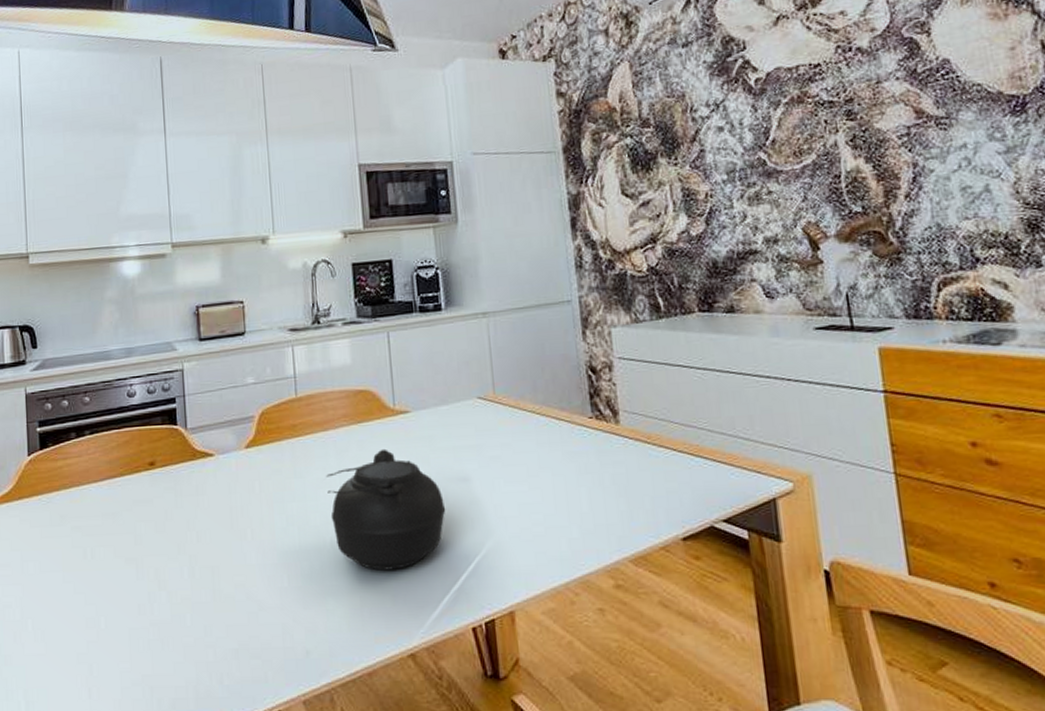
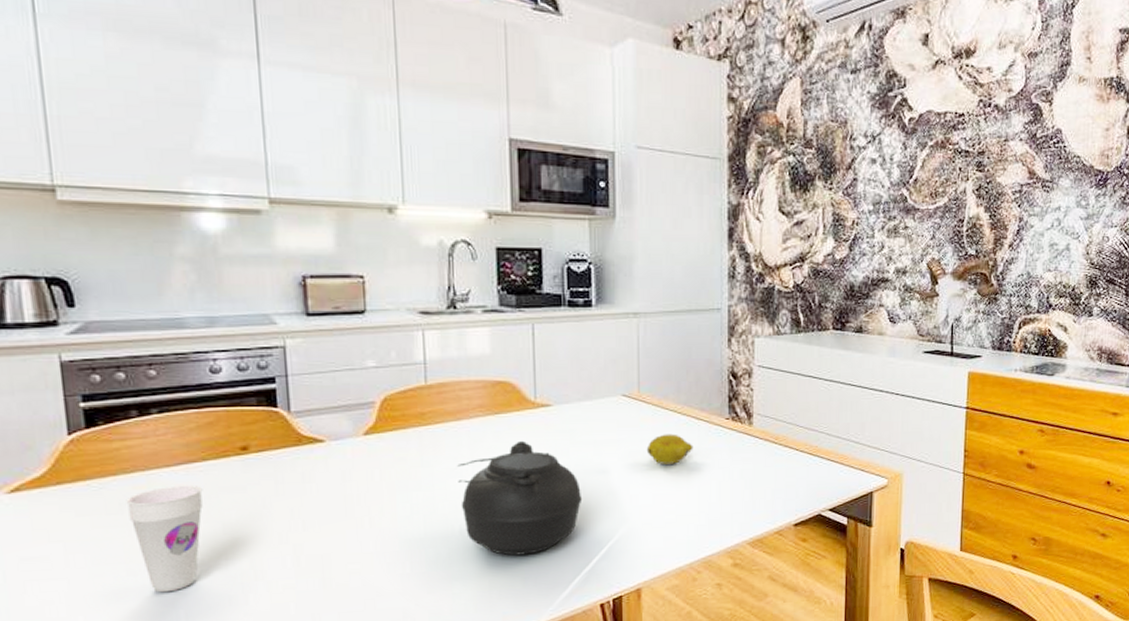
cup: none [65,498,121,600] -> present [126,485,203,593]
fruit: none [507,436,557,471] -> present [646,433,693,465]

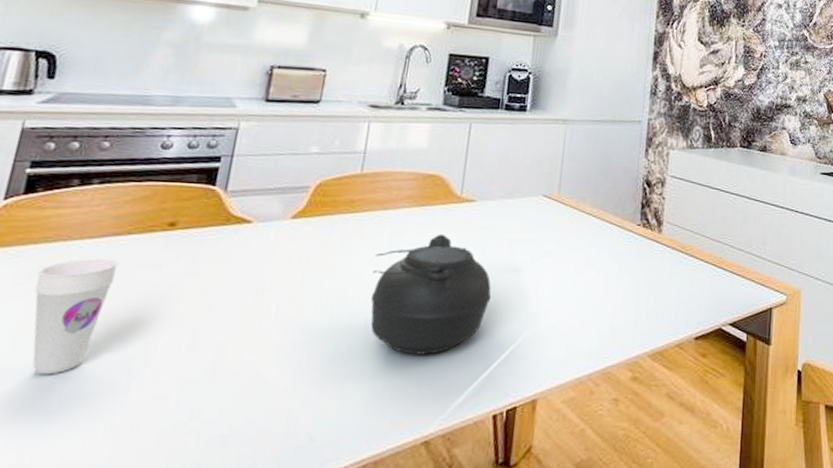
fruit: present [646,433,693,465] -> none [559,236,604,267]

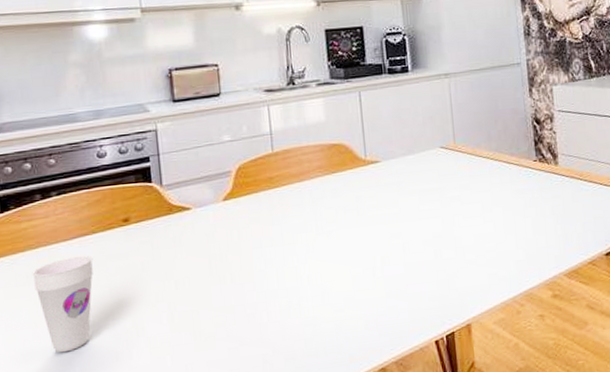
teapot: present [370,233,492,355] -> none [302,195,413,301]

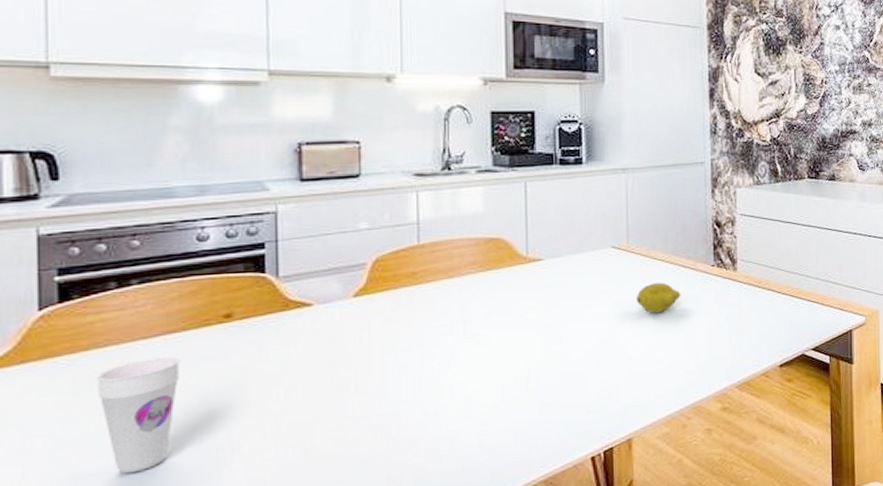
fruit: none [465,178,507,207] -> present [636,282,681,313]

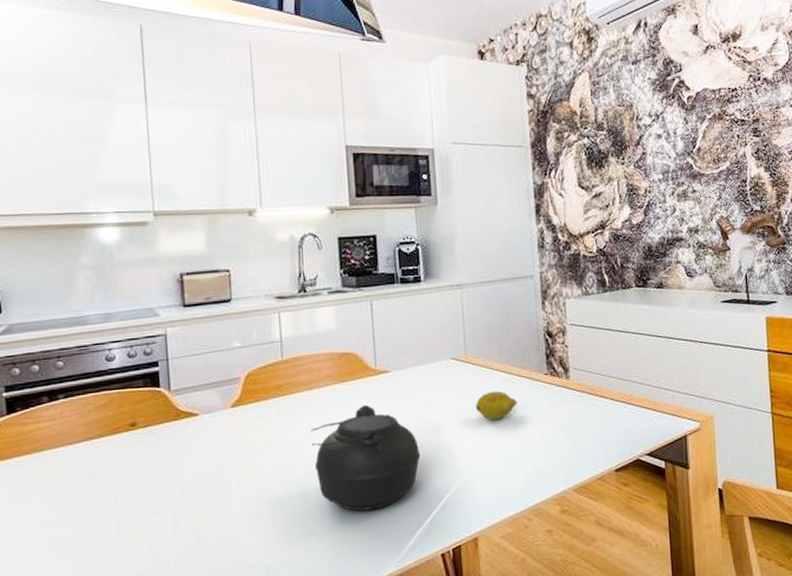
cup: present [96,356,181,474] -> none [37,459,99,558]
teapot: none [448,295,573,413] -> present [311,404,421,511]

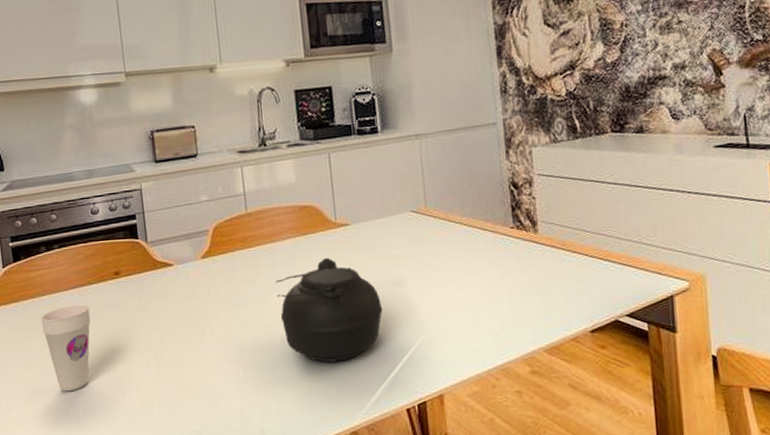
cup: none [37,459,99,558] -> present [40,304,91,392]
fruit: present [475,391,517,420] -> none [437,245,482,275]

